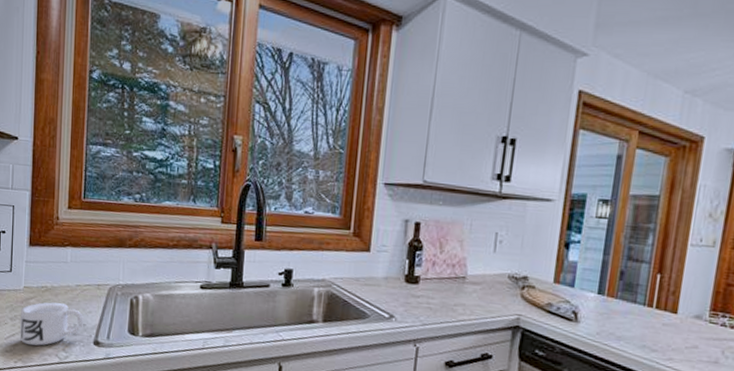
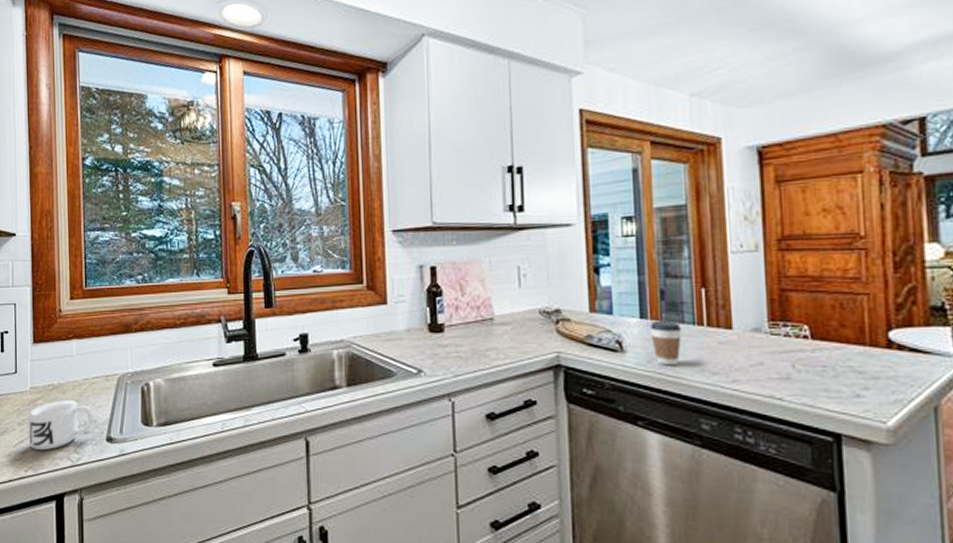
coffee cup: none [604,297,633,340] -> present [650,320,682,366]

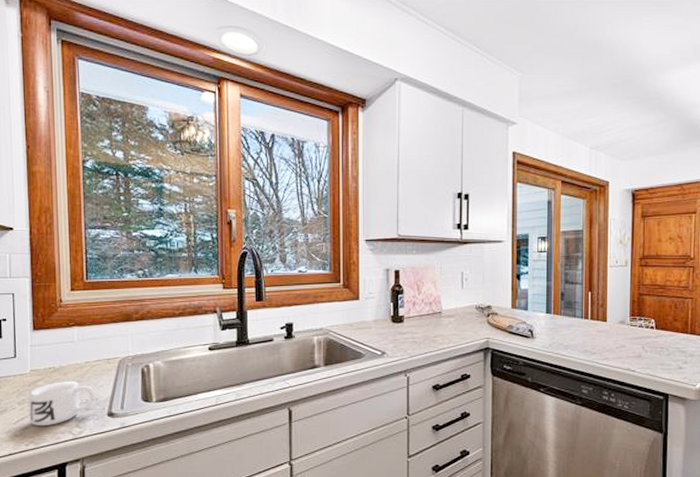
coffee cup: present [650,320,682,366] -> none [553,315,573,348]

